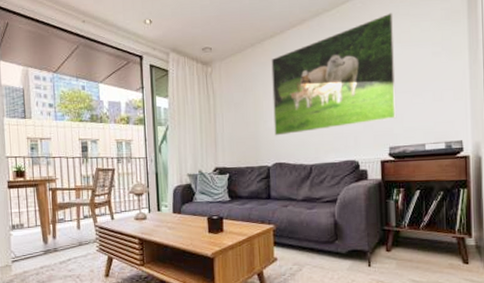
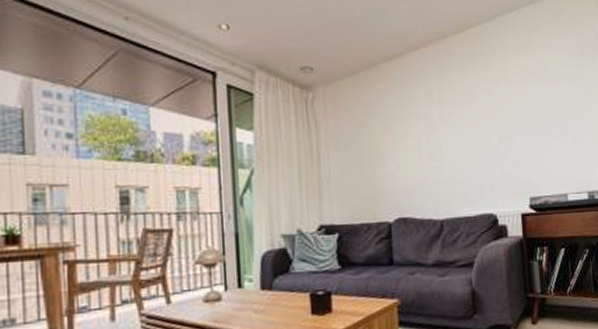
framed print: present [271,13,397,136] -> none [390,42,536,184]

